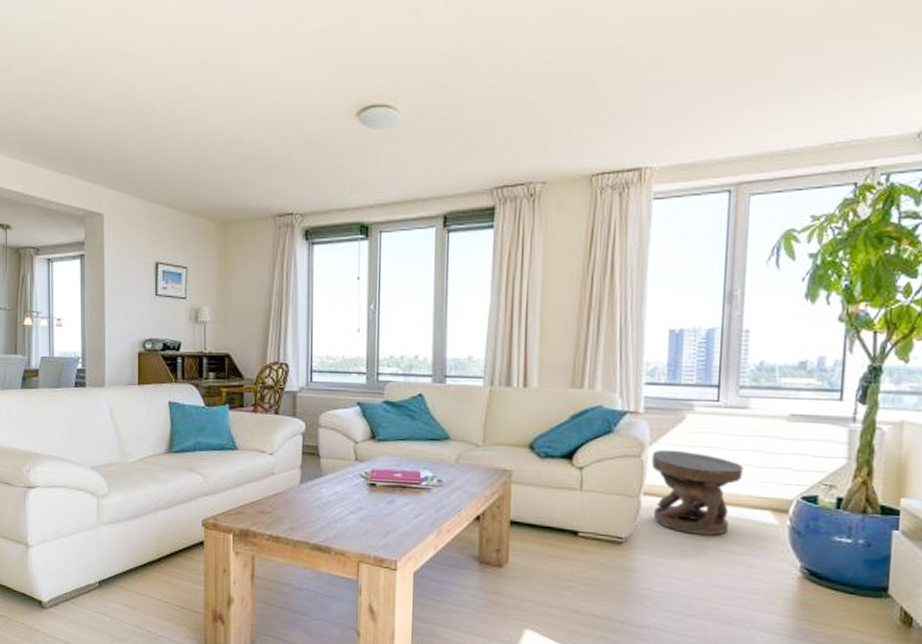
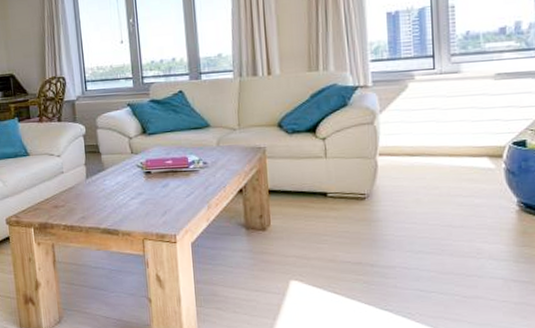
carved stool: present [652,449,744,537] -> none [383,114,461,185]

